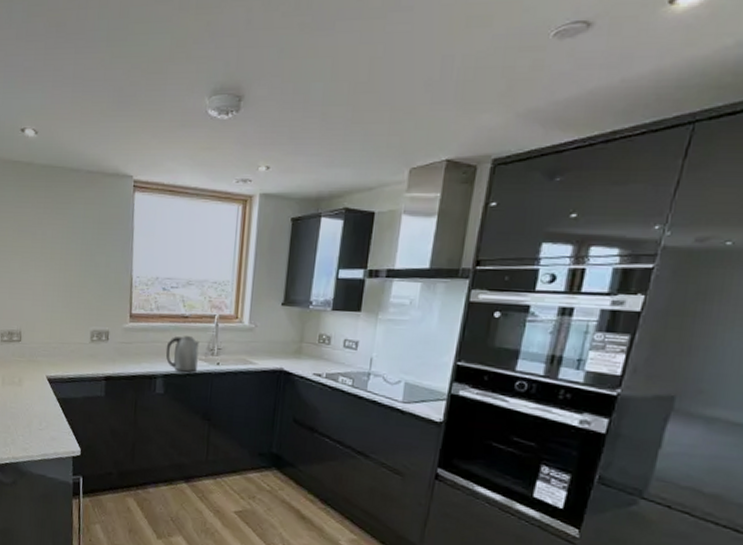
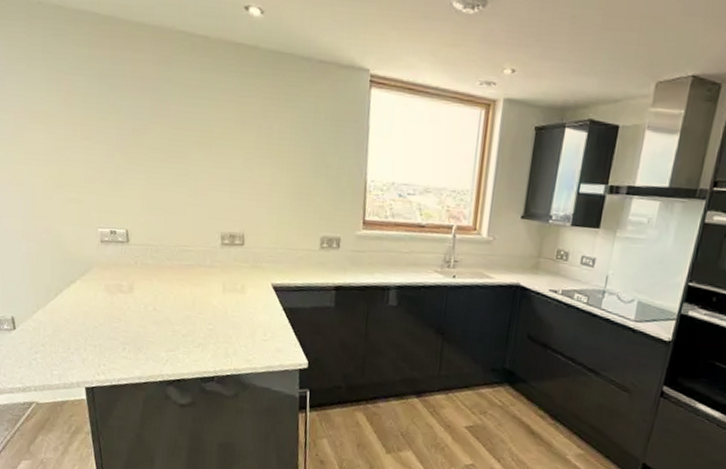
kettle: present [165,336,199,374] -> none [400,246,435,286]

